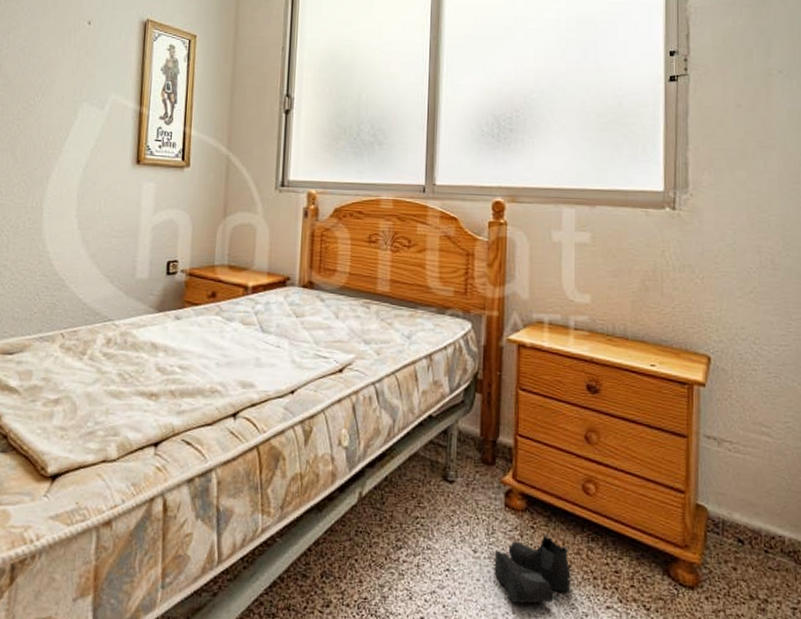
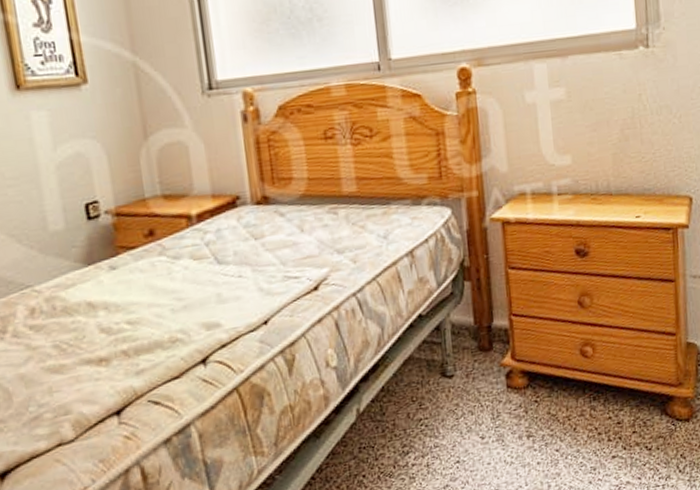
boots: present [494,534,571,604] -> none [502,404,578,476]

